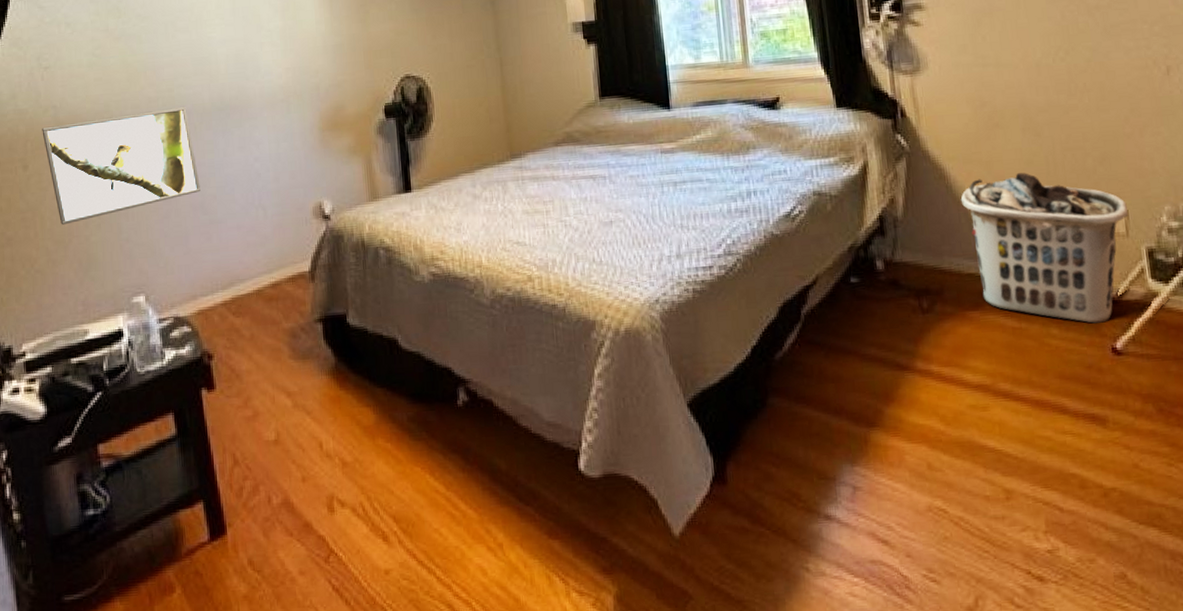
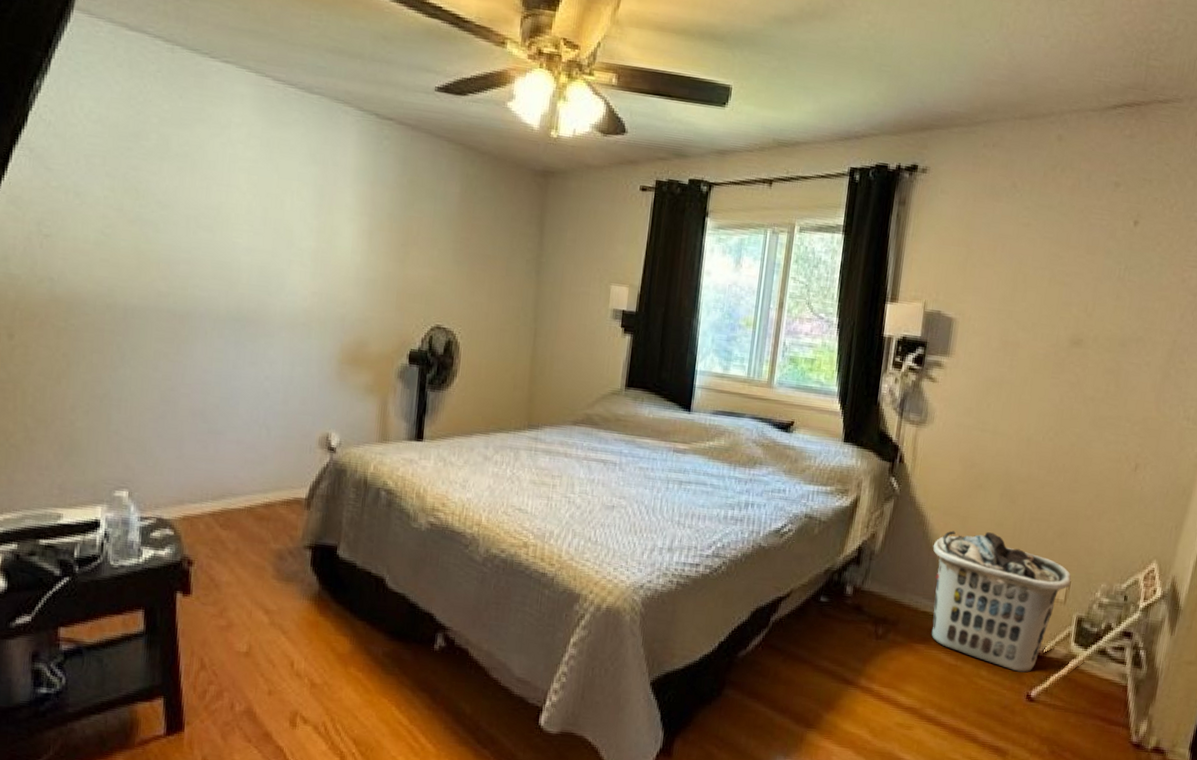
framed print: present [42,106,200,225] -> none [34,298,203,404]

